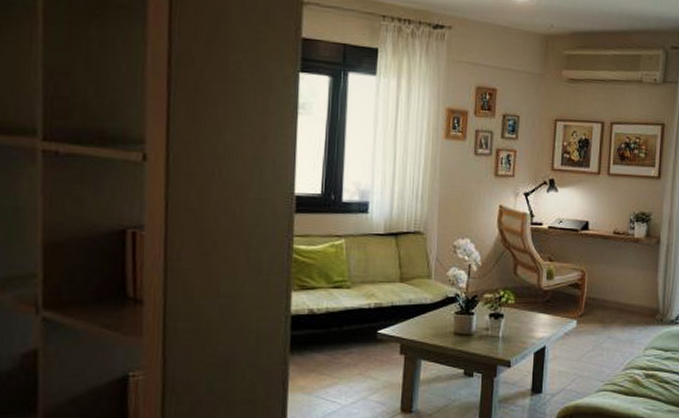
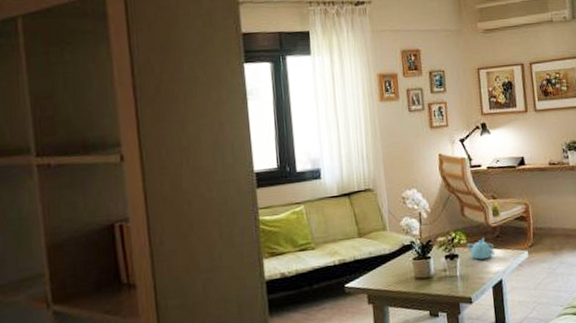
teapot: none [514,300,543,323] -> present [467,237,496,260]

